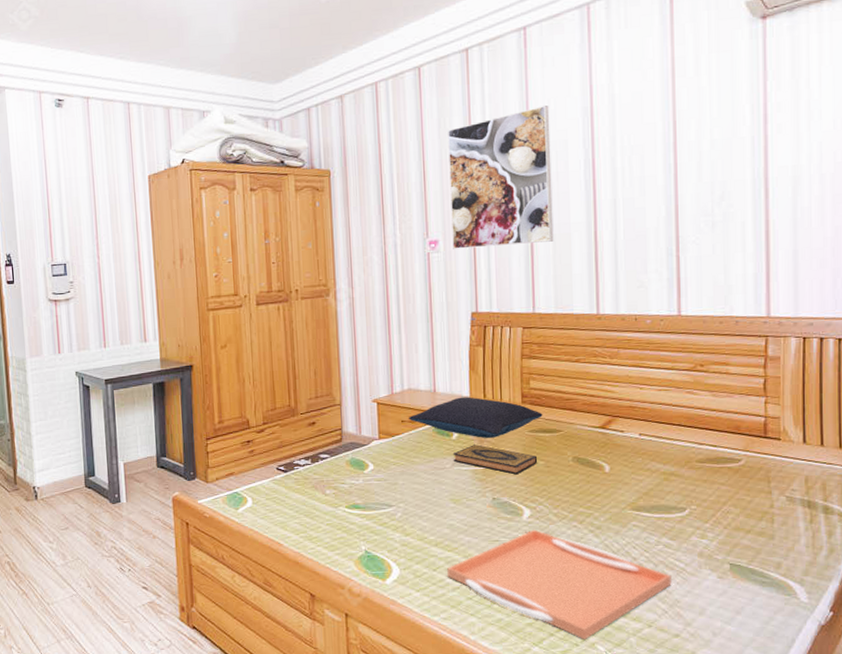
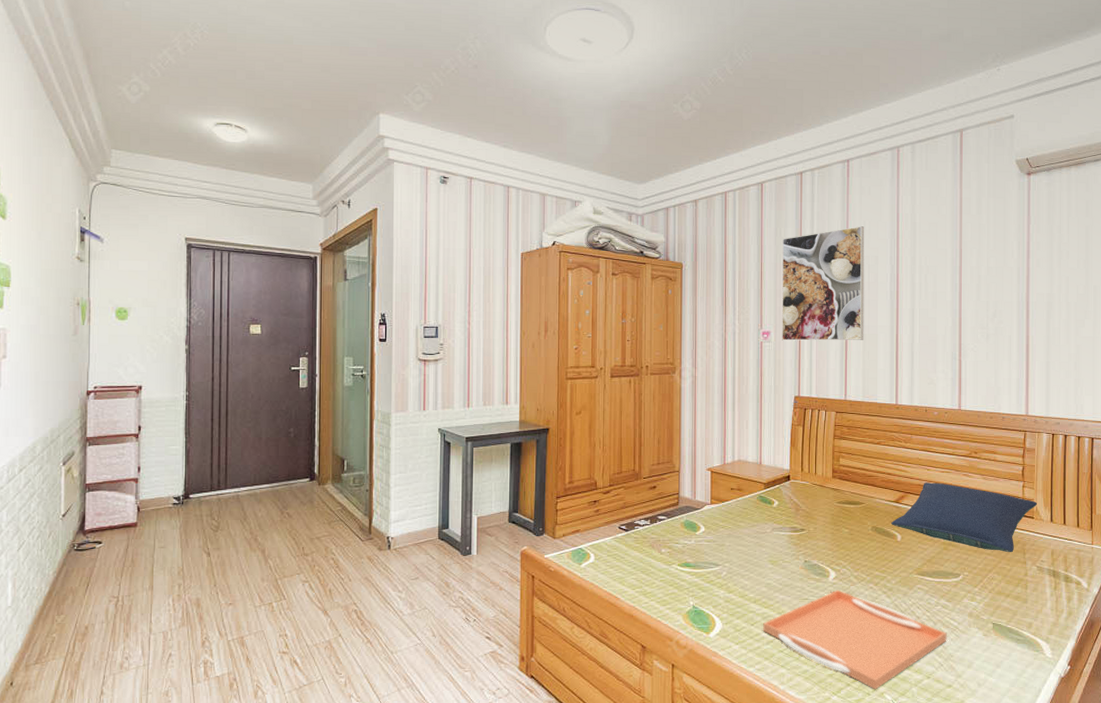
pillow: present [409,396,543,438] -> none [737,470,849,507]
hardback book: present [452,444,538,475] -> none [773,512,843,541]
pillow: none [596,403,786,482] -> present [891,482,1038,553]

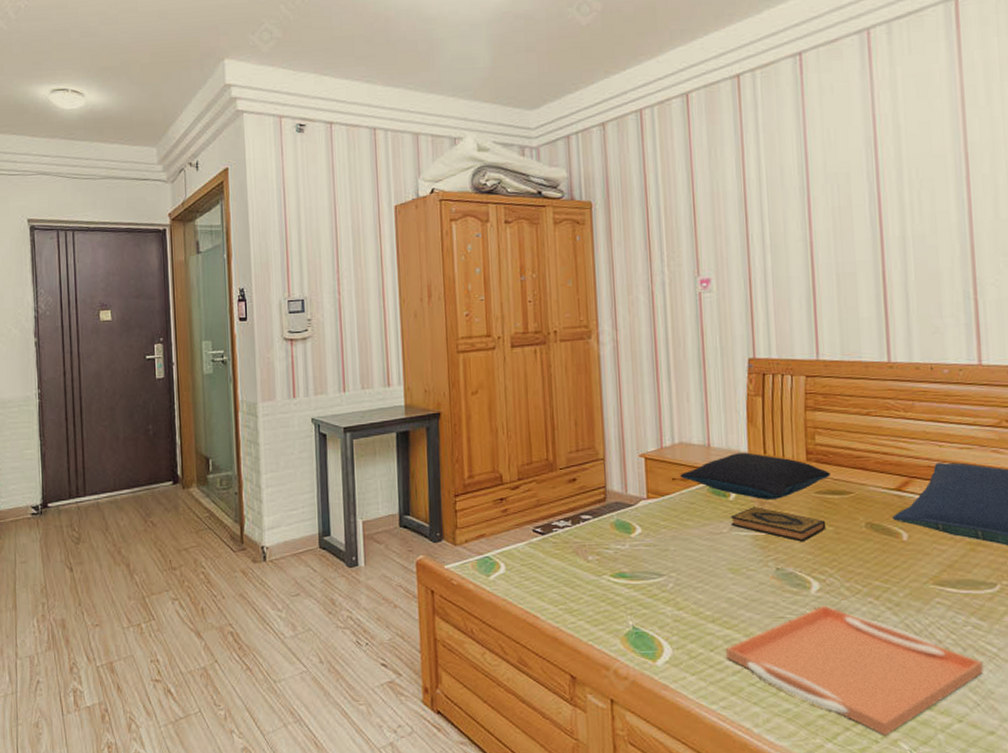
pillow: none [737,470,849,507] -> present [680,452,831,499]
hardback book: none [773,512,843,541] -> present [730,507,826,542]
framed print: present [782,226,865,341] -> none [719,135,838,289]

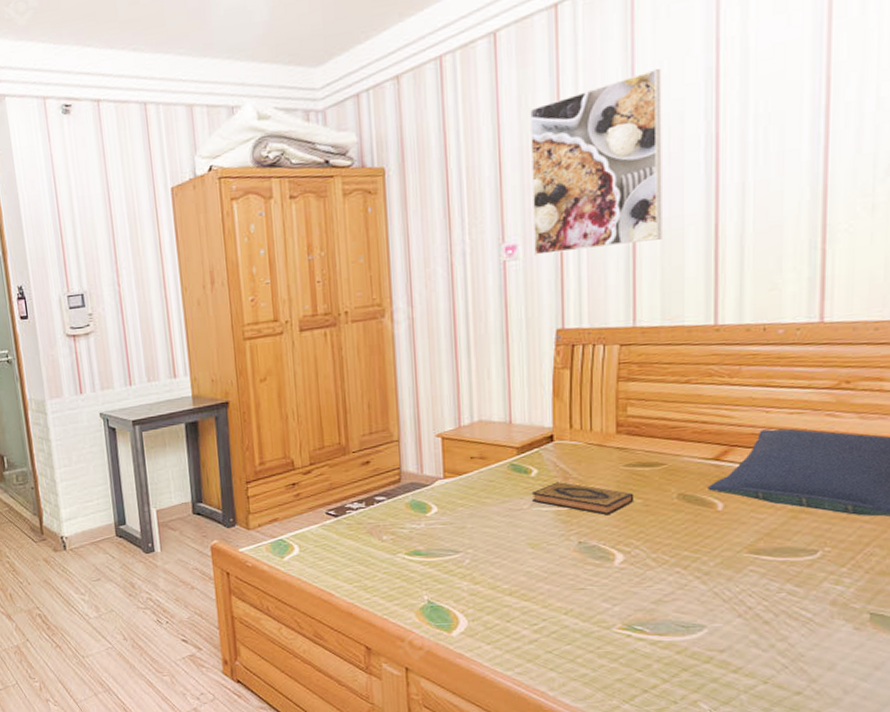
pillow: present [680,452,831,499] -> none [479,427,642,475]
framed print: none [719,135,838,289] -> present [530,69,662,255]
serving tray: present [726,605,985,735] -> none [523,576,797,697]

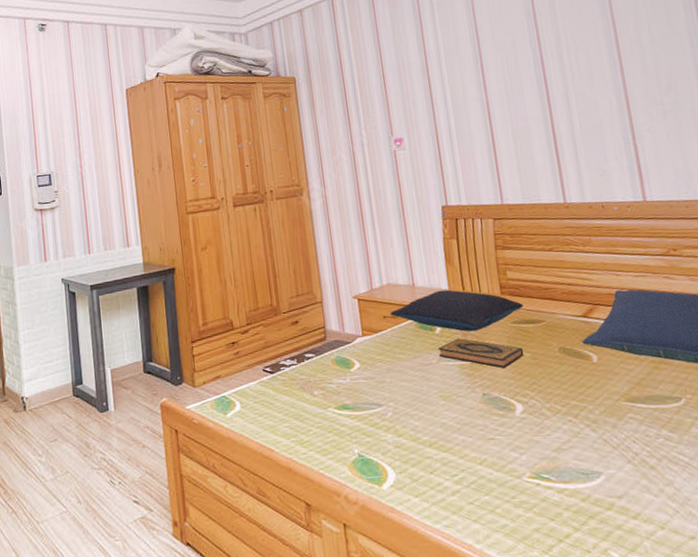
pillow: none [479,427,642,475] -> present [390,289,524,331]
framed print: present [530,69,662,255] -> none [402,11,514,146]

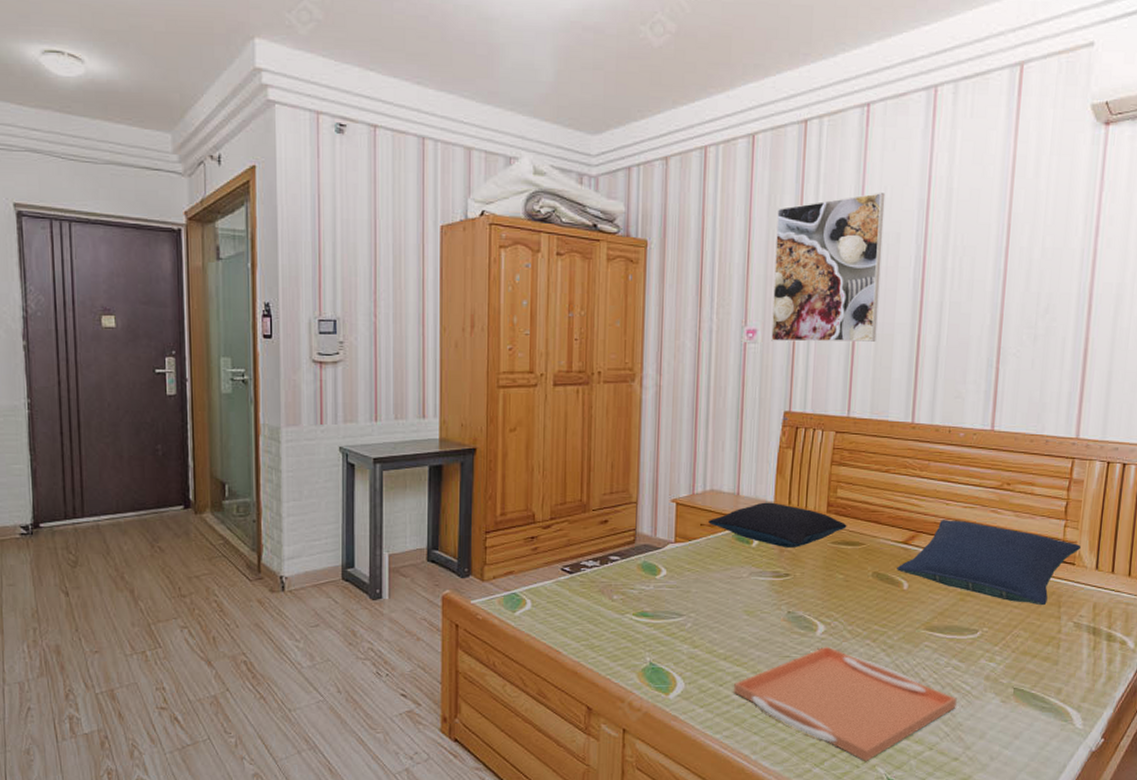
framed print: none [402,11,514,146] -> present [771,193,886,342]
hardback book: present [437,338,524,368] -> none [750,554,838,588]
serving tray: none [444,425,680,545] -> present [734,646,958,761]

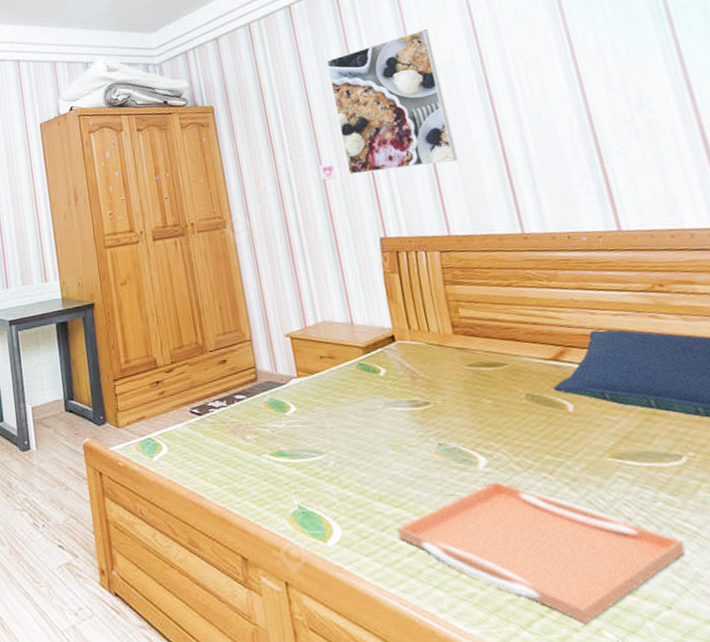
pillow: present [708,502,847,547] -> none [327,328,481,374]

